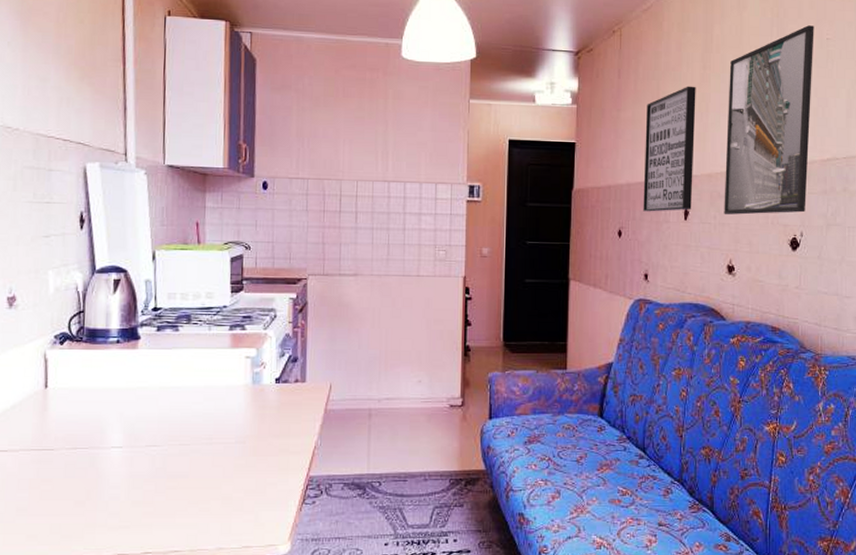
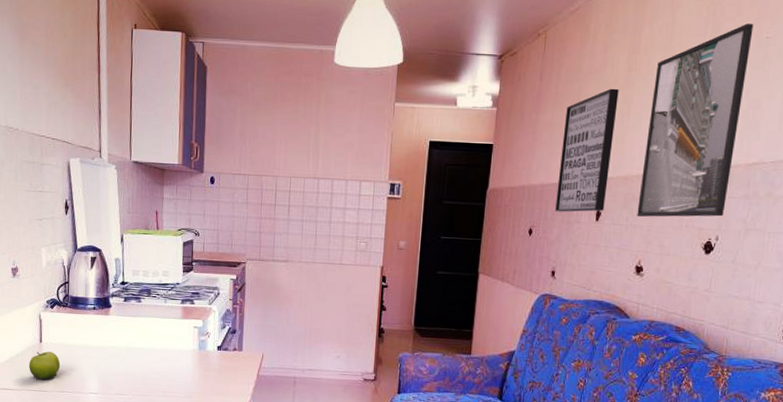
fruit: none [29,399,73,435] -> present [29,351,61,380]

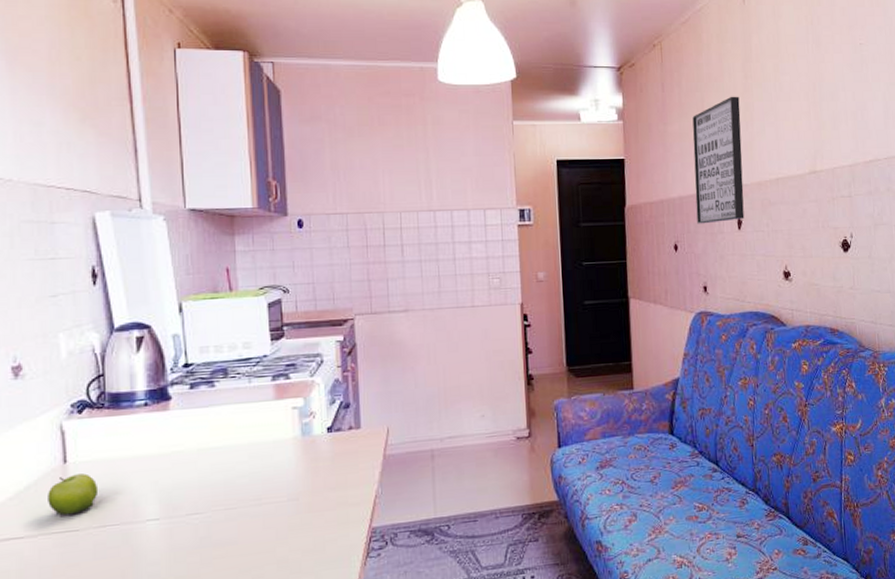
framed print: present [637,23,754,217] -> none [770,31,854,221]

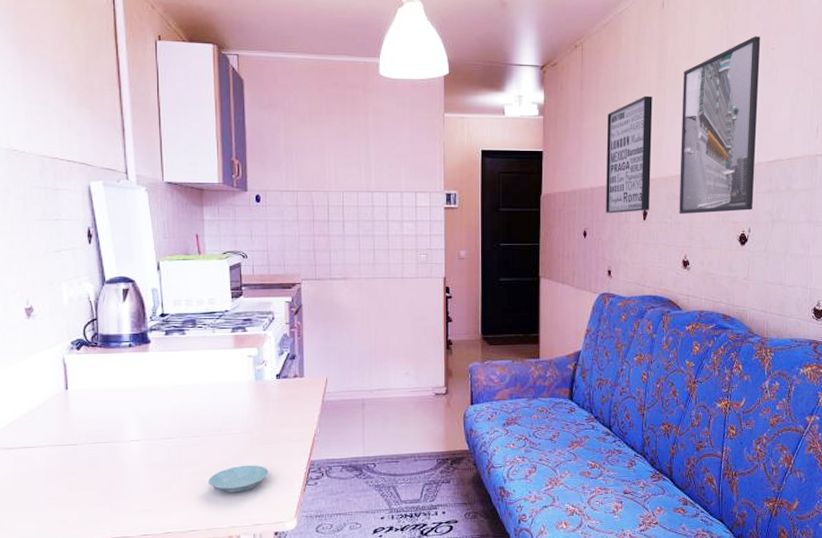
fruit: present [48,473,99,516] -> none [53,399,93,432]
saucer: none [246,538,321,576] -> present [208,465,269,493]
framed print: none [770,31,854,221] -> present [679,36,761,214]

